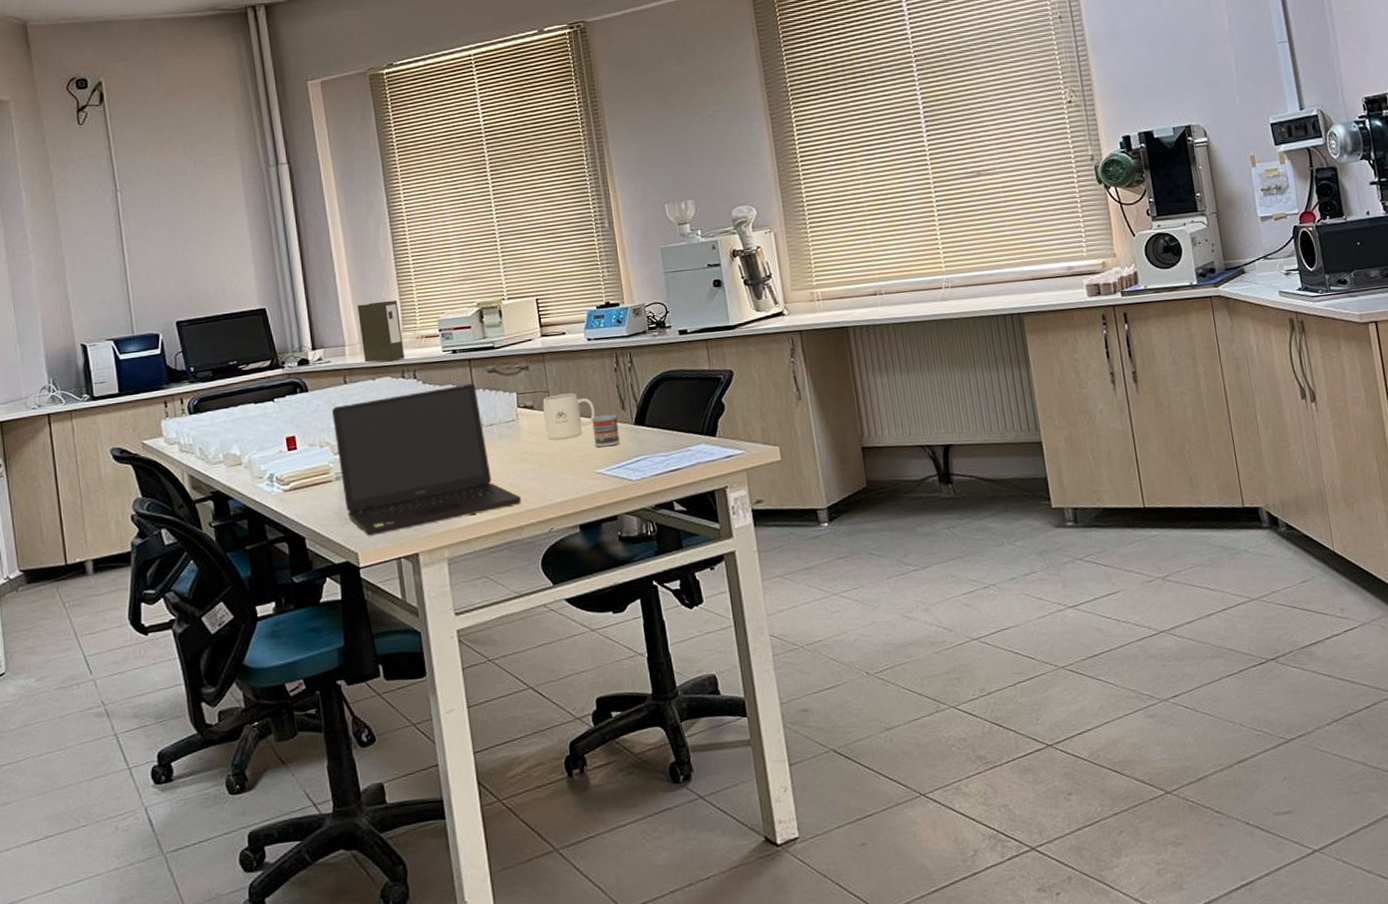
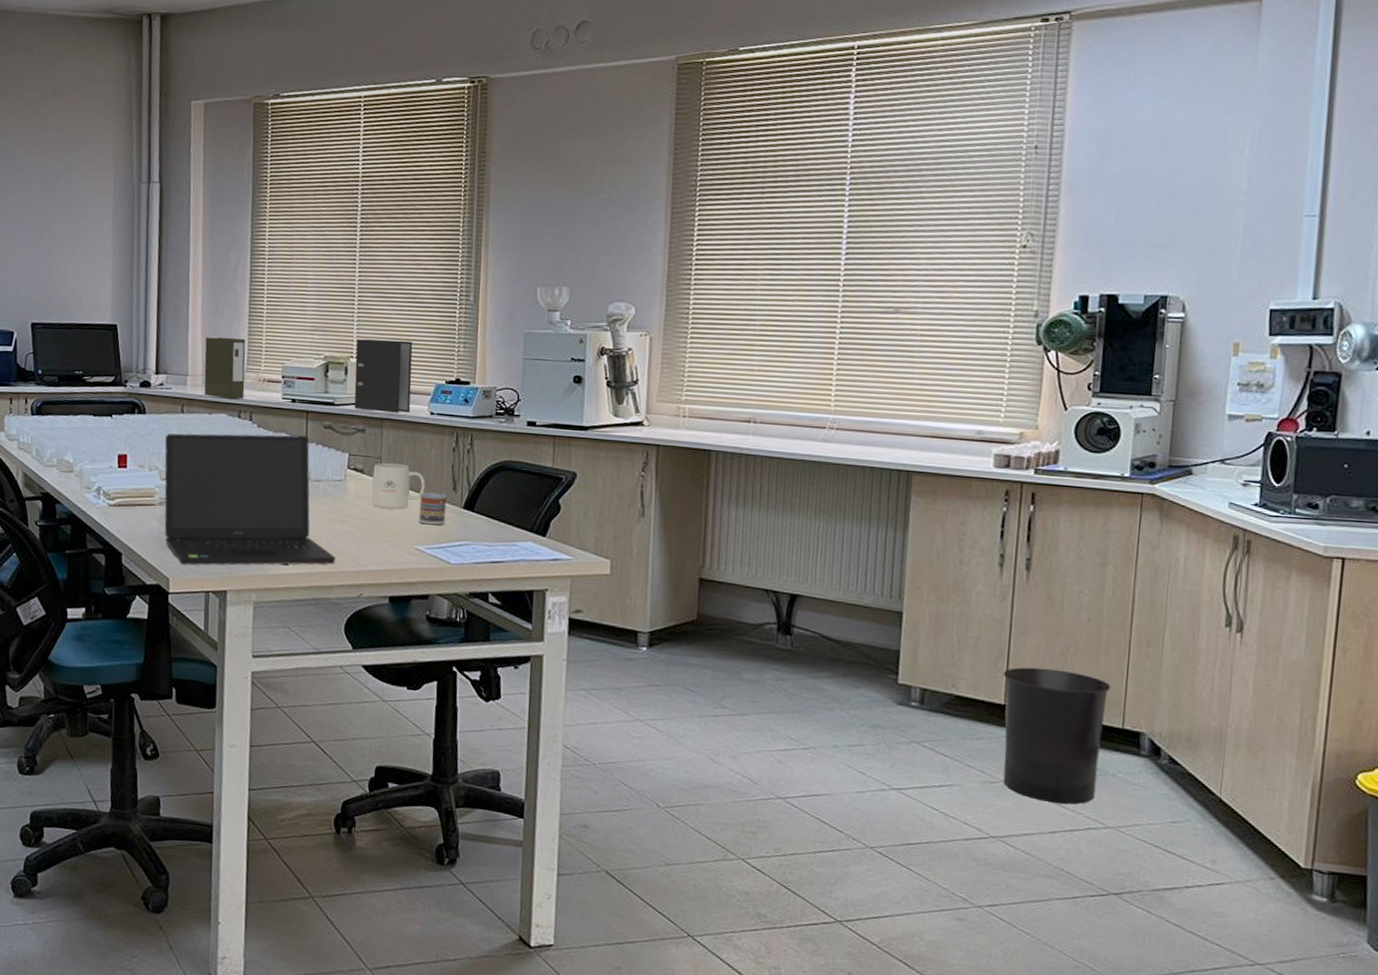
binder: none [504,274,569,349] -> present [354,339,413,413]
waste bin: none [1136,465,1236,589] -> present [1003,667,1111,804]

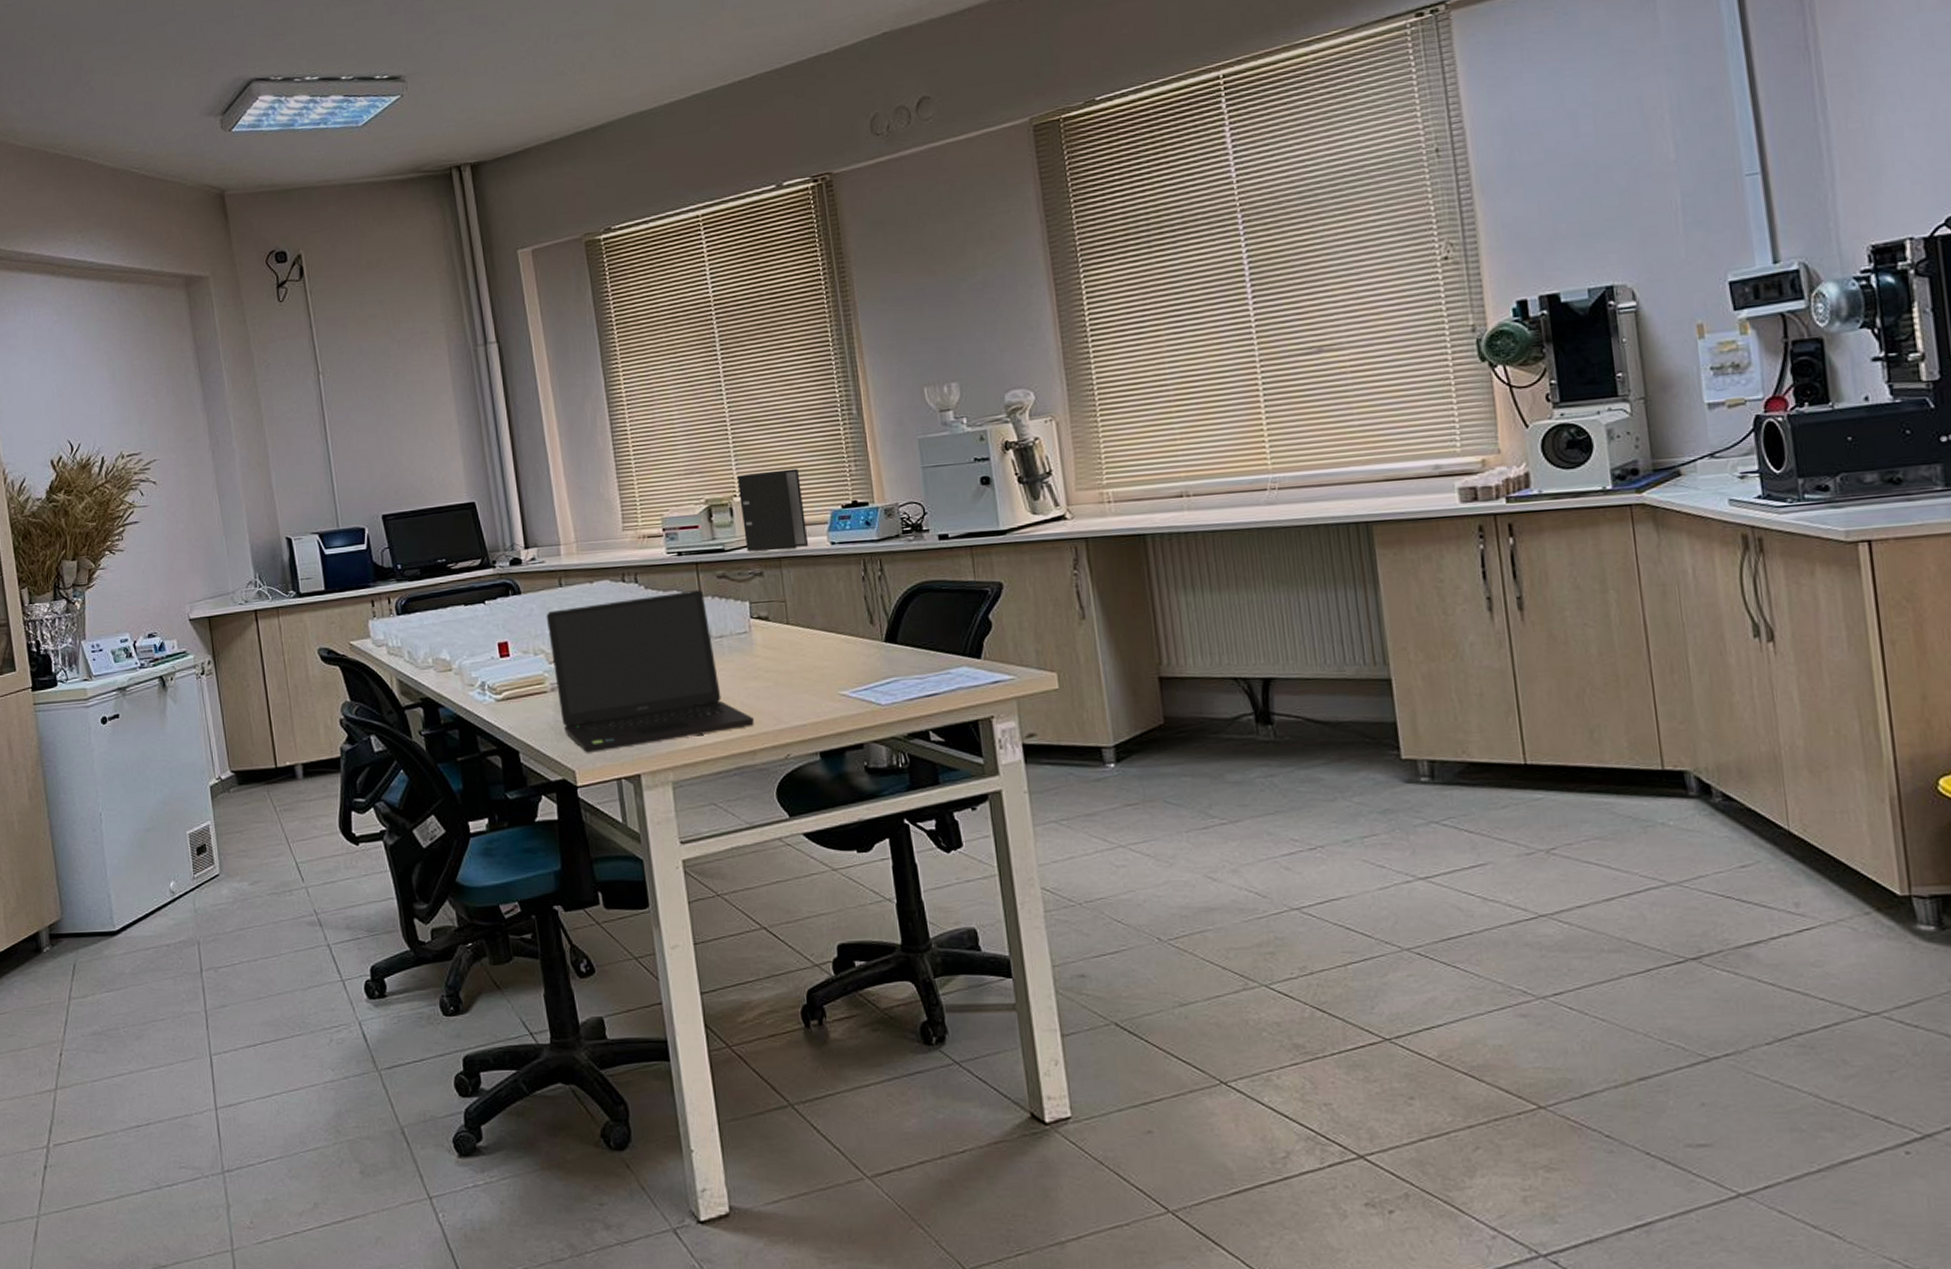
binder: present [204,336,246,400] -> none [573,495,625,564]
mug: present [371,462,425,510] -> none [779,603,839,657]
cup: present [418,492,447,526] -> none [835,629,868,666]
waste bin: present [1003,667,1111,804] -> none [1516,715,1648,866]

